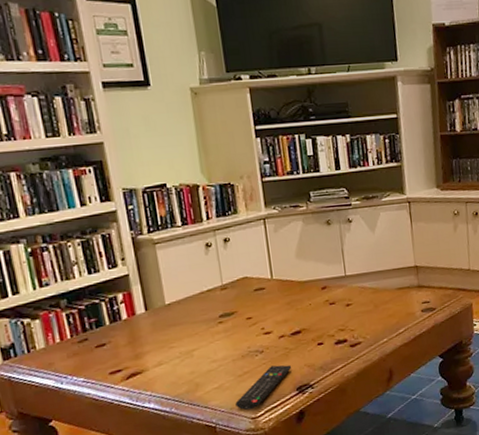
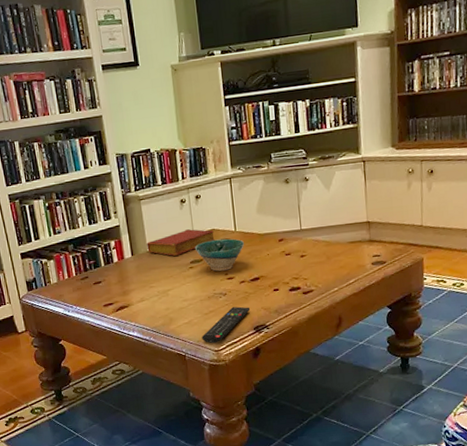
book: none [164,277,248,310] -> present [147,229,215,256]
bowl: none [224,287,283,326] -> present [194,238,244,271]

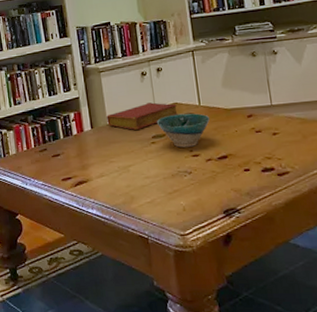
remote control: present [202,306,251,344] -> none [166,187,219,227]

